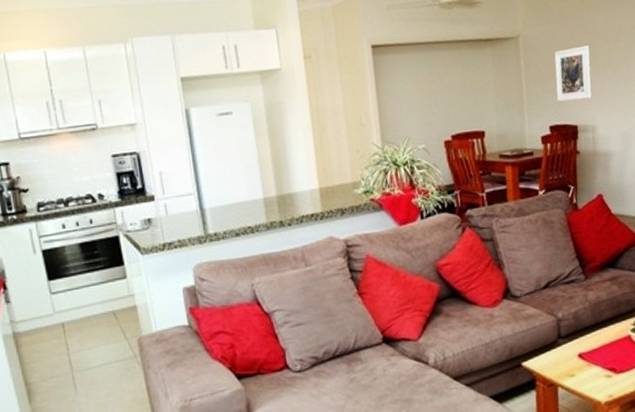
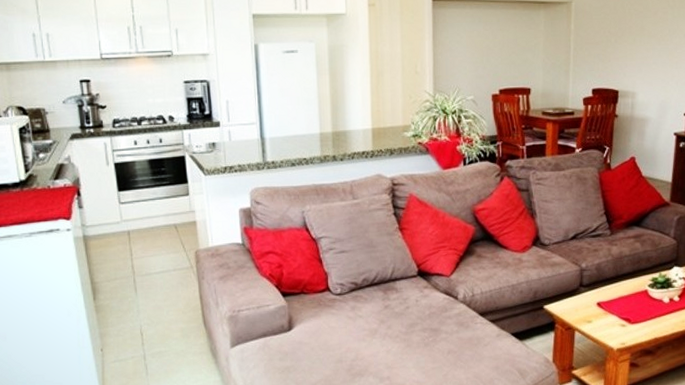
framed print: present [554,45,592,102] -> none [601,15,637,67]

